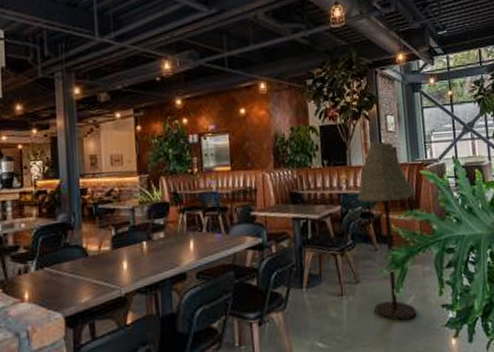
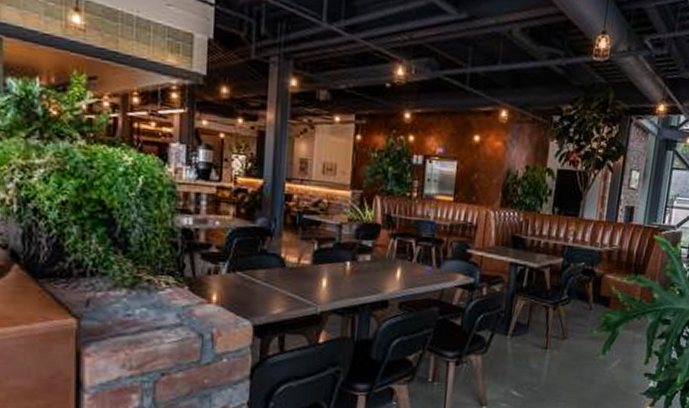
floor lamp: present [357,141,417,321] -> none [576,195,644,383]

